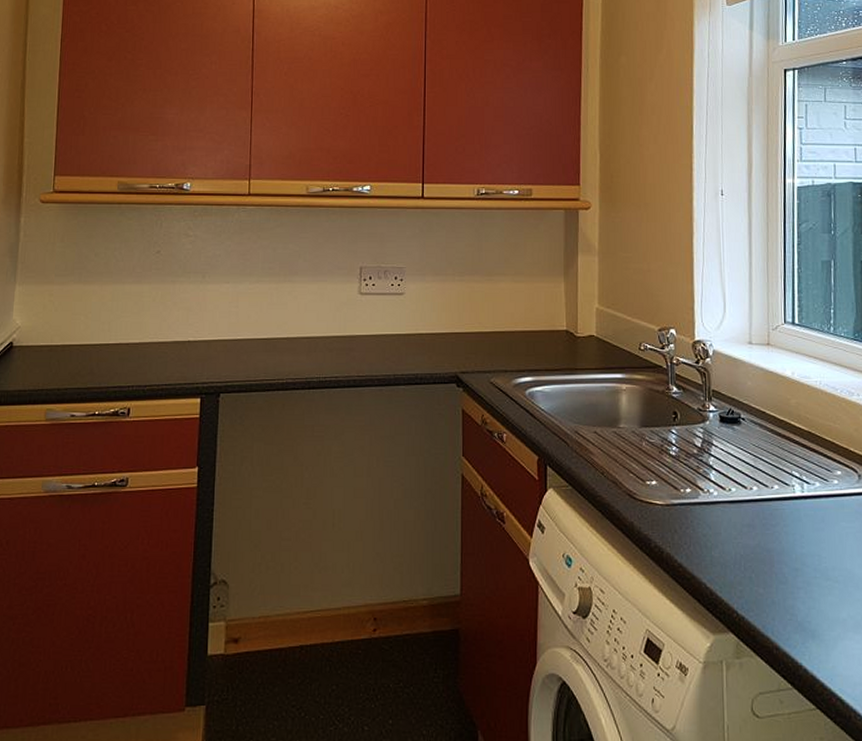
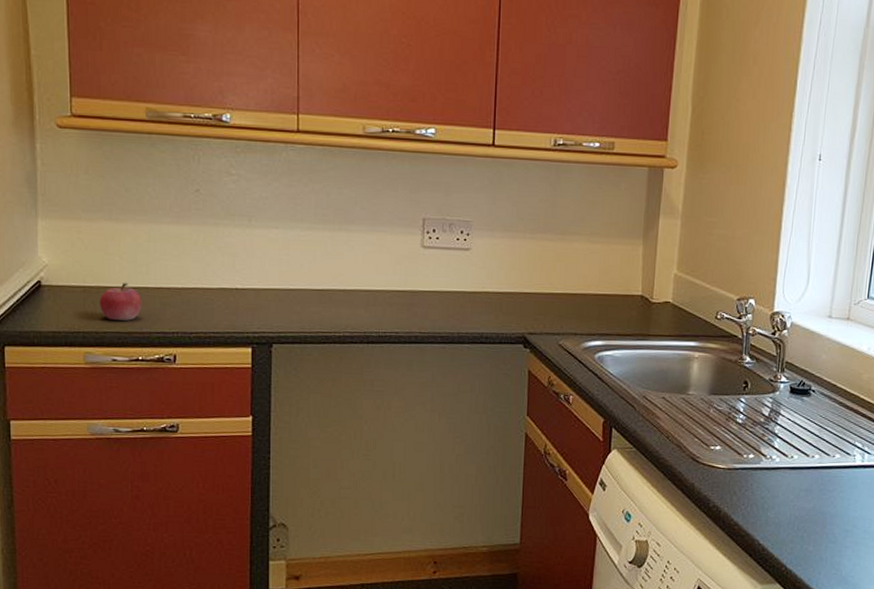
fruit: none [64,339,103,376] -> present [100,282,142,320]

